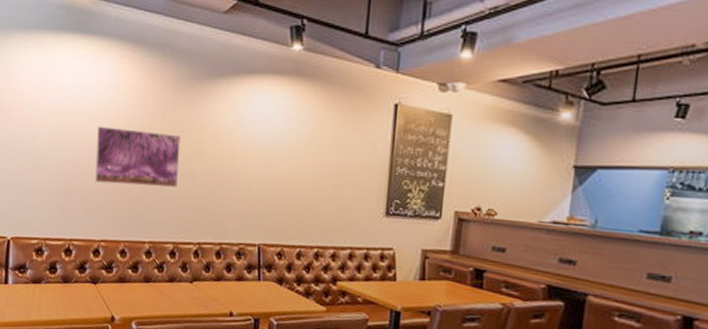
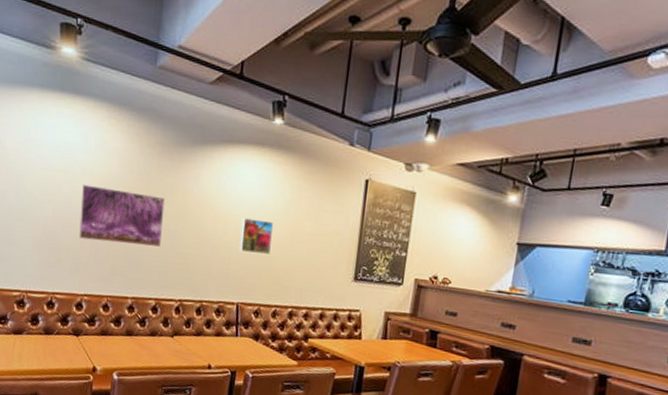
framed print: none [260,152,296,190] -> present [239,218,274,254]

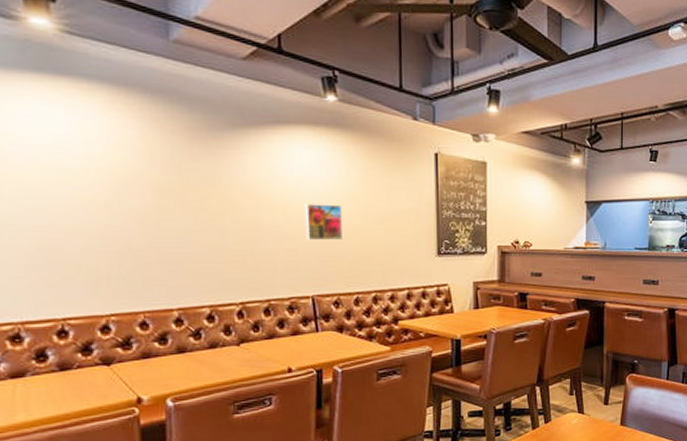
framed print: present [79,184,165,247] -> none [87,183,208,249]

